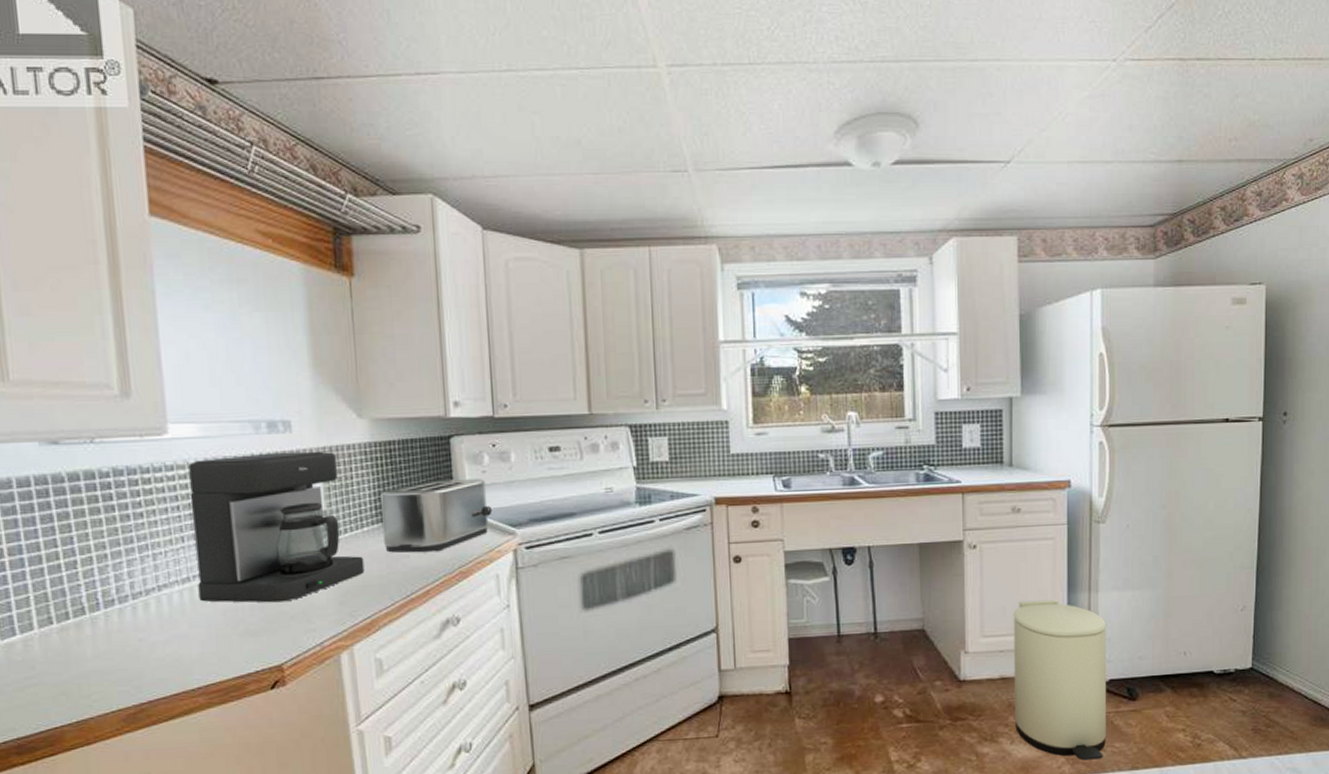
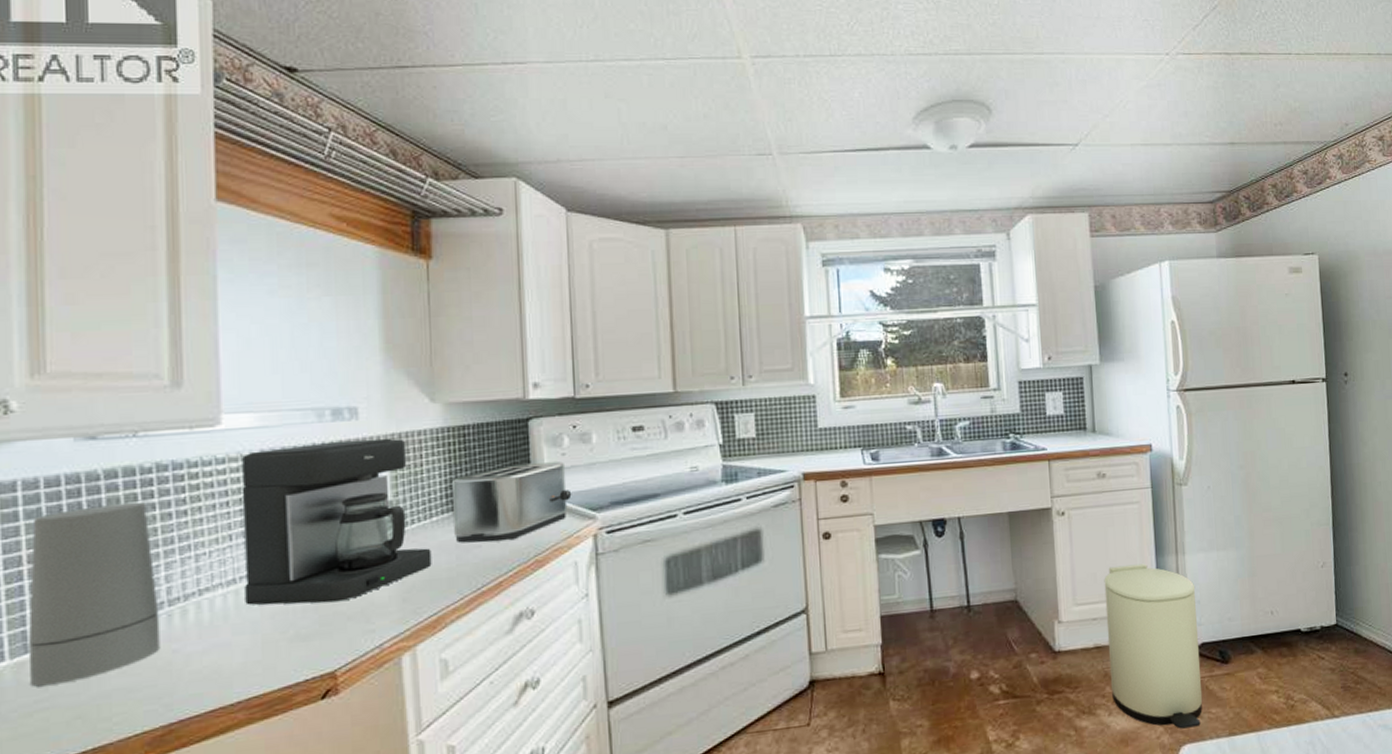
canister: none [9,503,128,665] -> present [28,501,161,687]

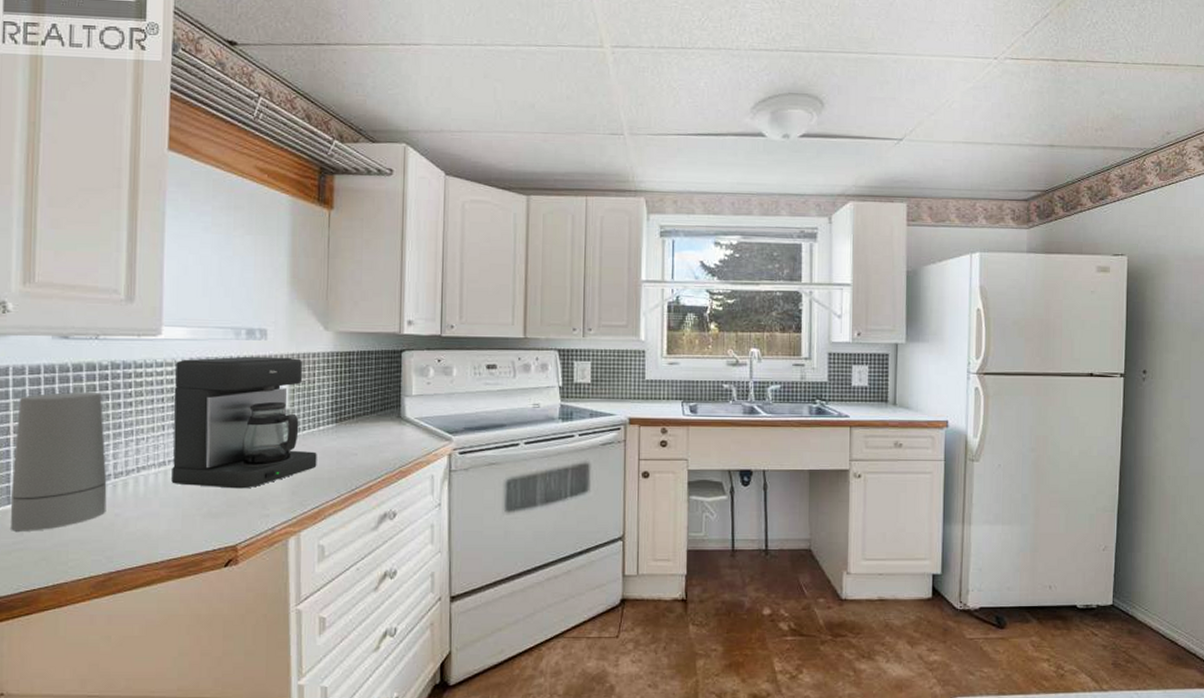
toaster: present [451,462,572,544] -> none [336,388,433,452]
pedal bin: present [1104,563,1203,729] -> none [890,529,978,683]

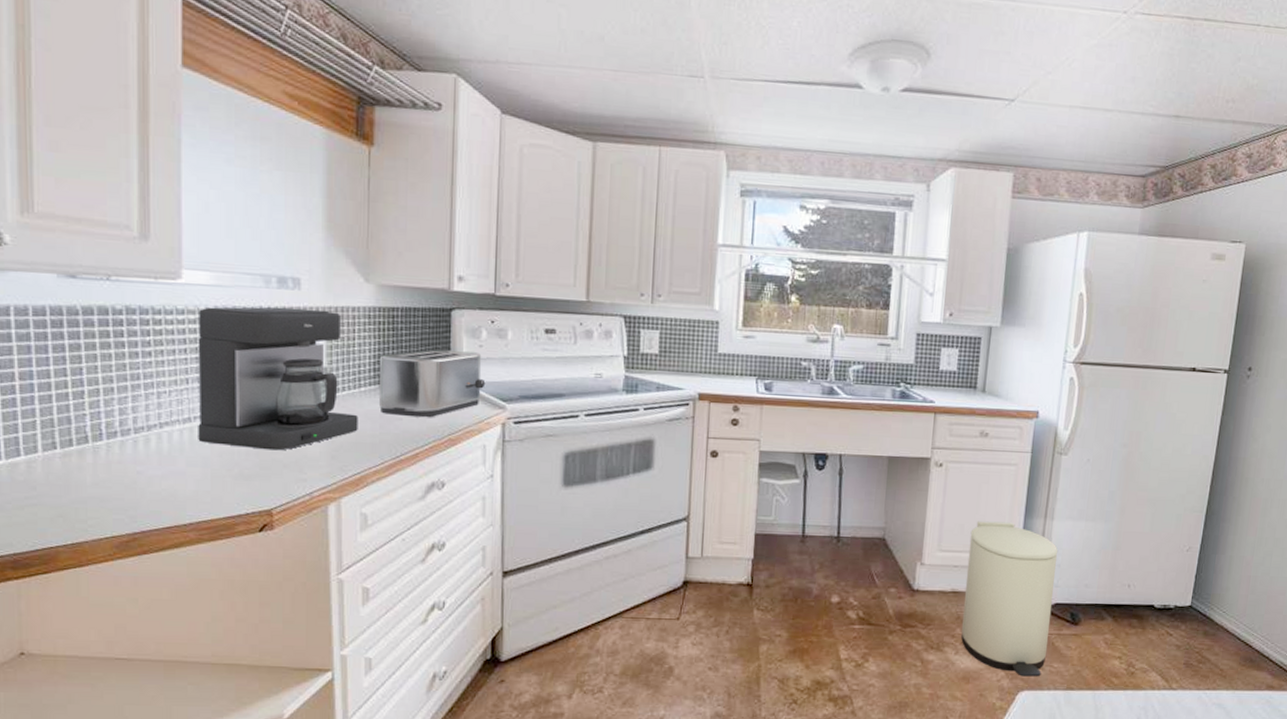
canister: present [10,391,107,531] -> none [19,337,127,486]
toaster: none [336,388,433,452] -> present [378,349,486,418]
pedal bin: none [890,529,978,683] -> present [961,521,1058,677]

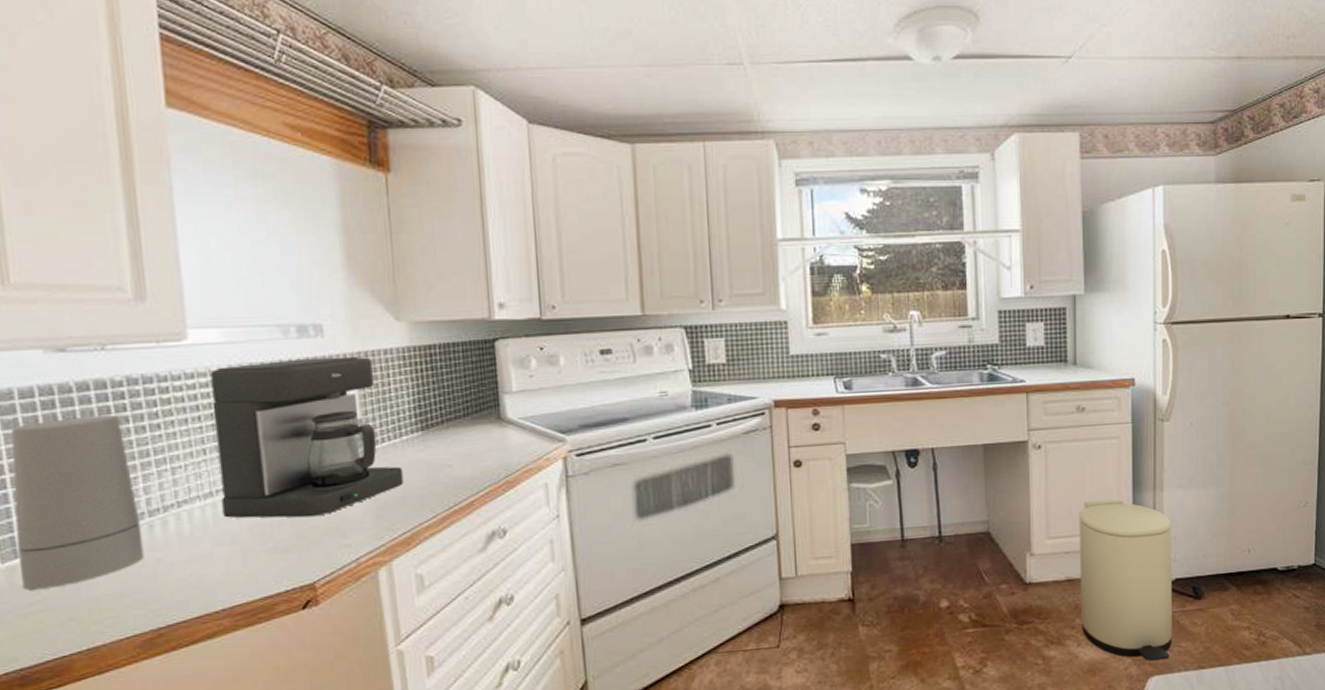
canister: none [19,337,127,486] -> present [10,414,145,590]
toaster: present [378,349,486,418] -> none [419,383,541,463]

